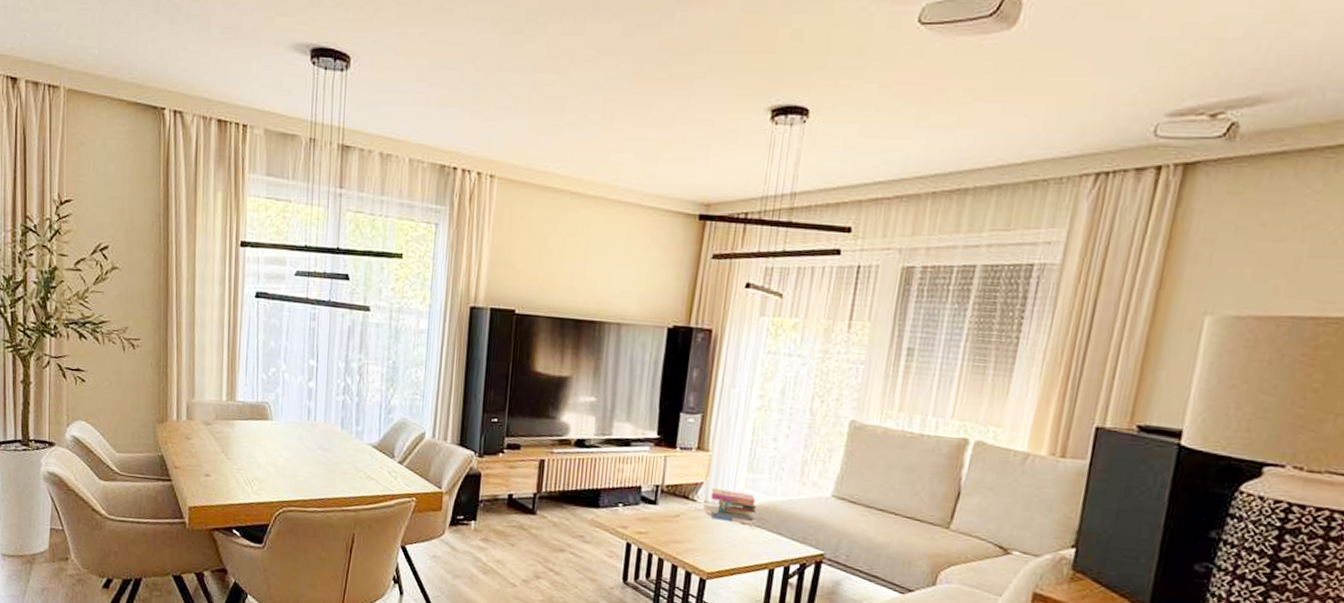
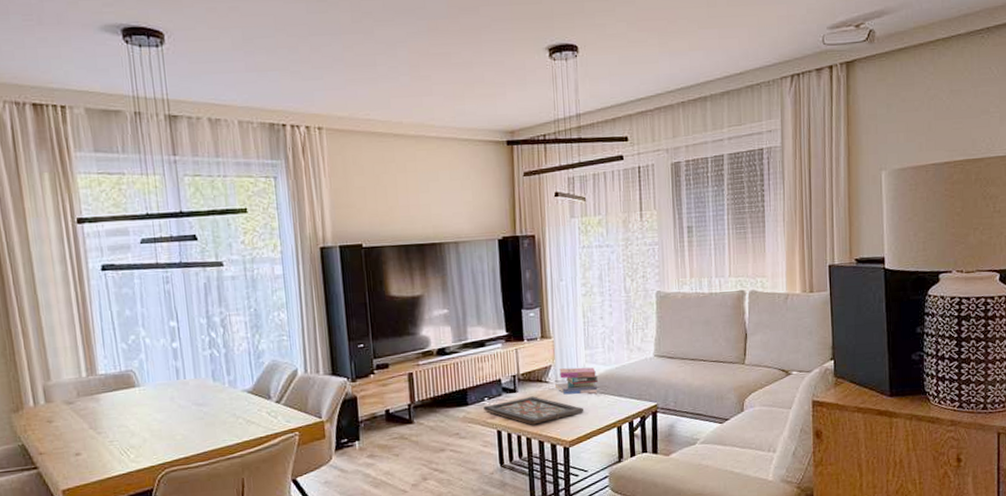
decorative tray: none [616,512,732,546] -> present [484,396,583,425]

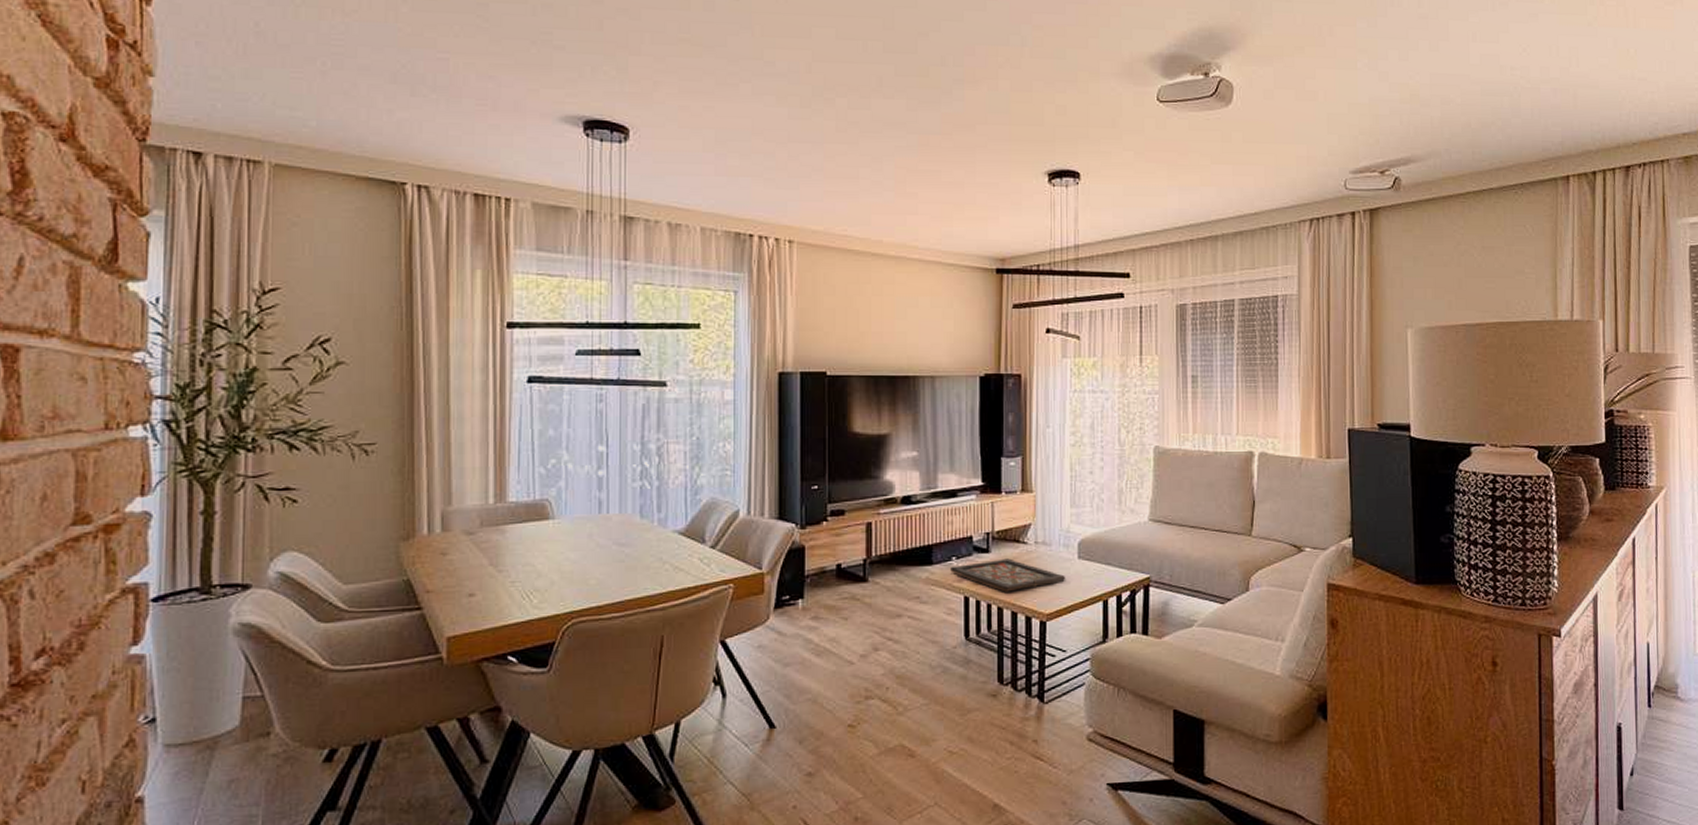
books: present [554,367,598,395] -> none [1033,528,1083,560]

